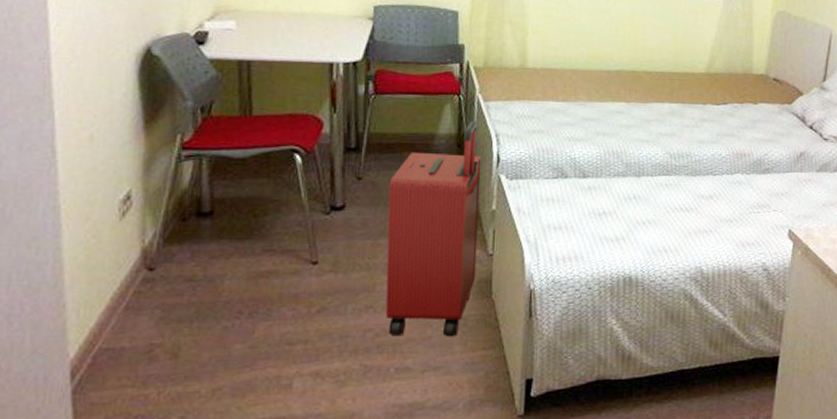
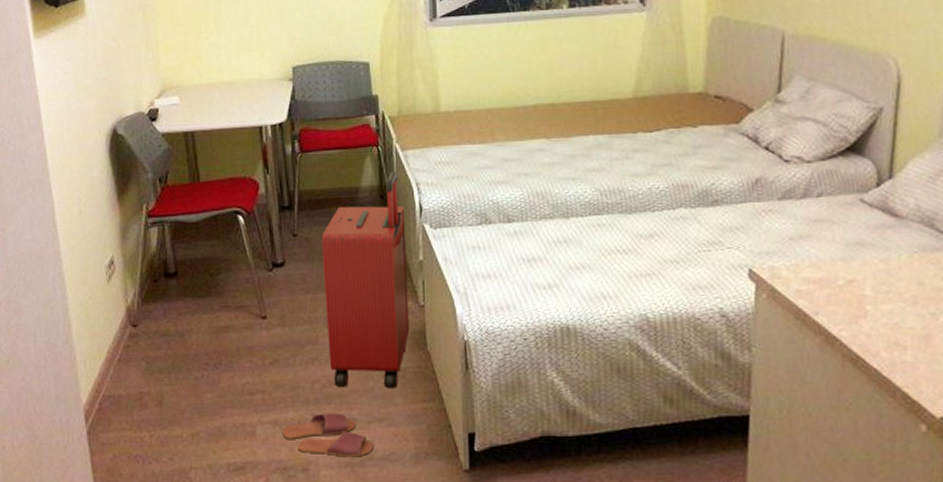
slippers: none [324,362,427,408] -> present [282,413,375,457]

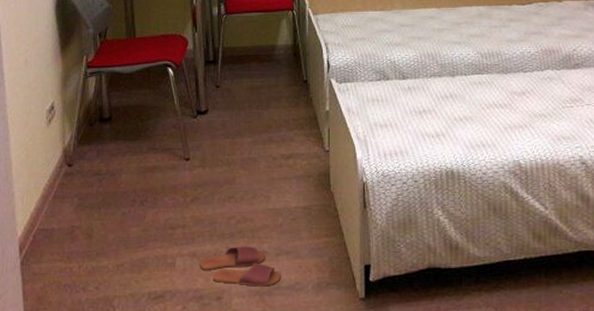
suitcase: present [321,171,410,389] -> none [241,32,316,225]

